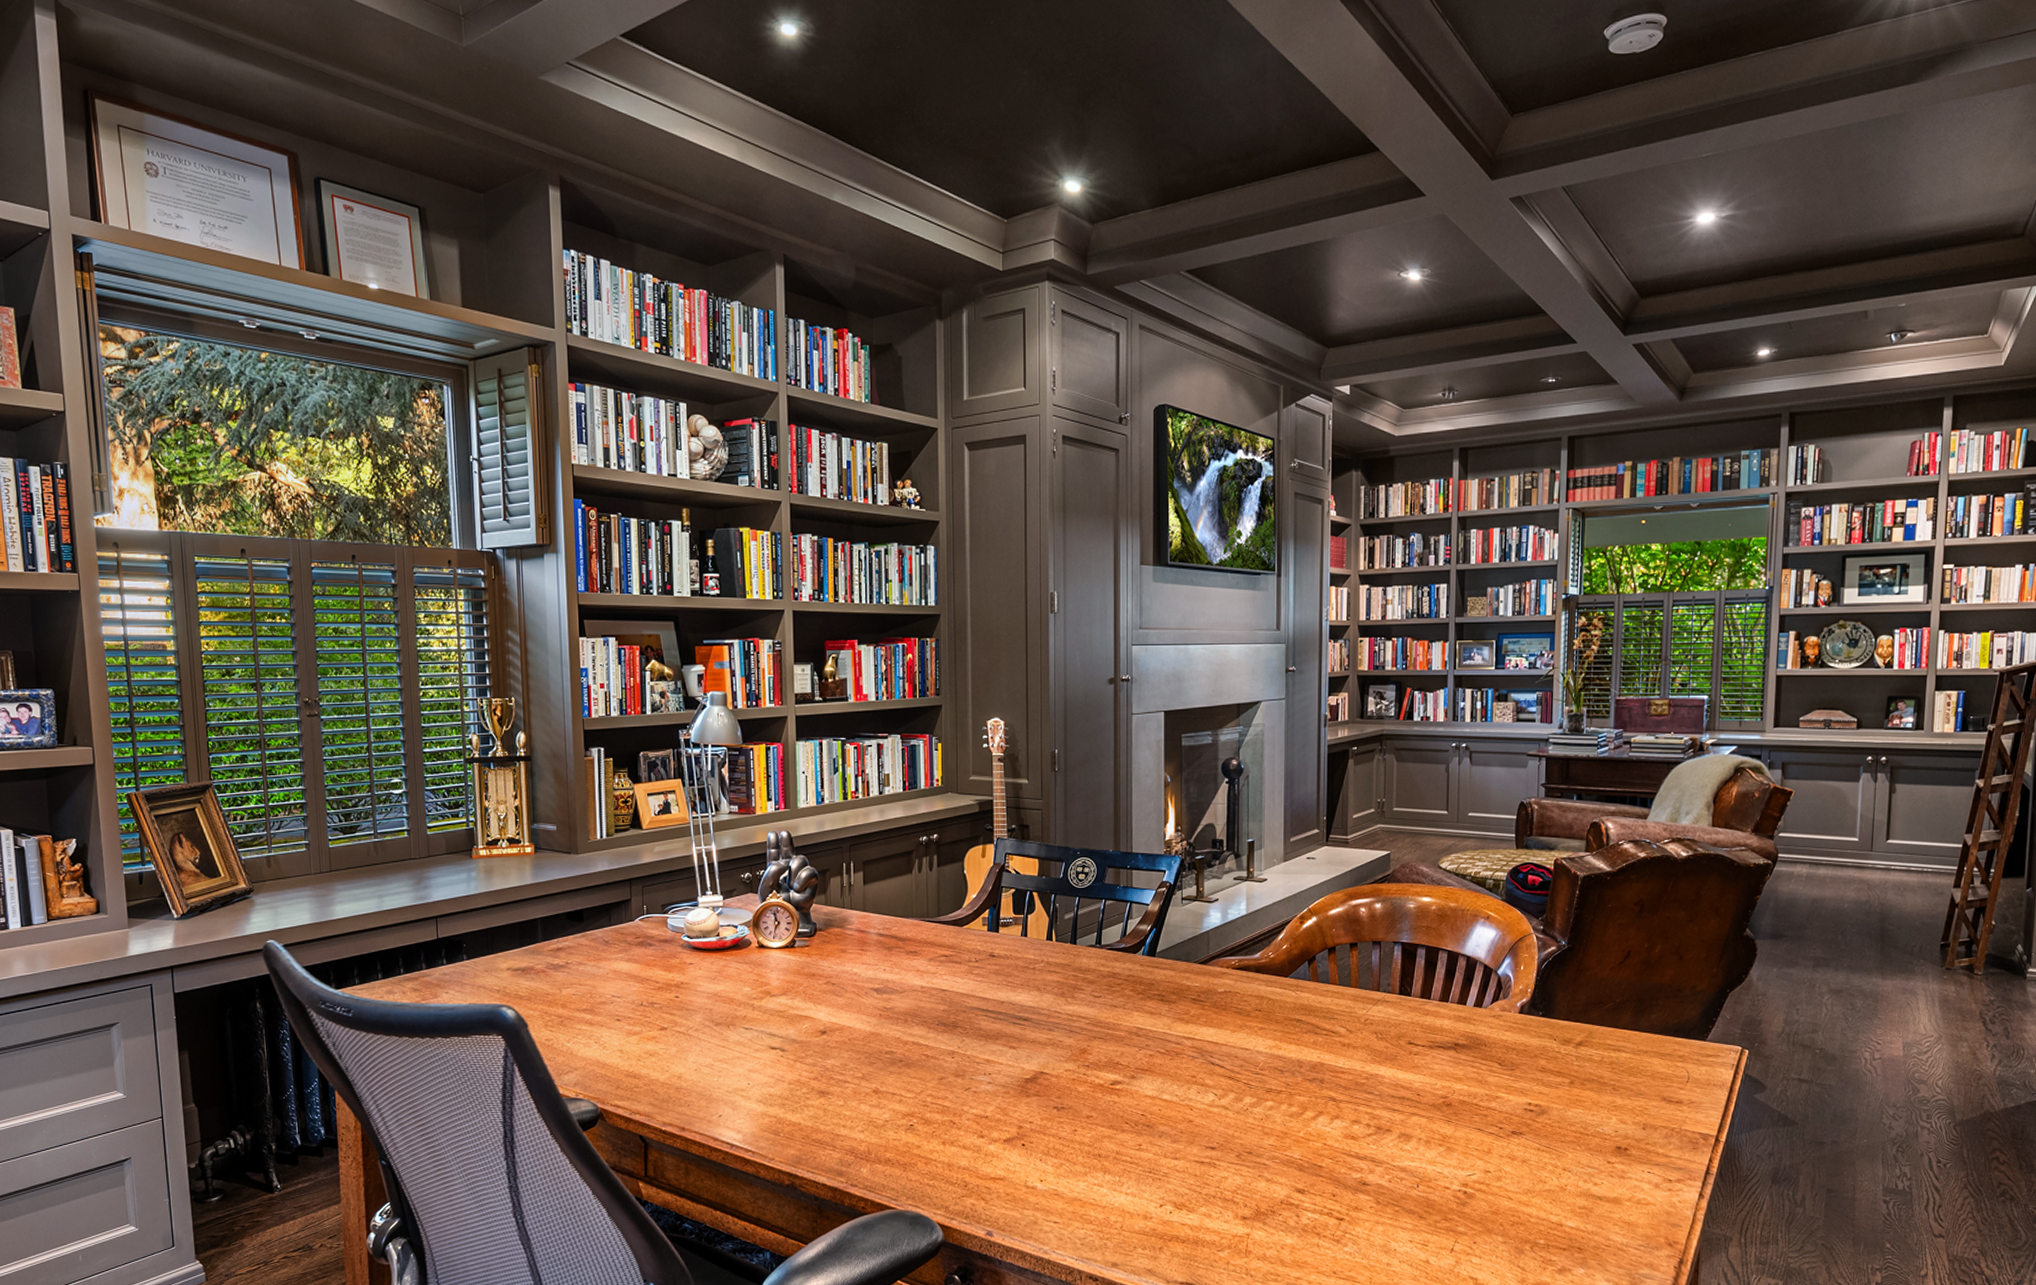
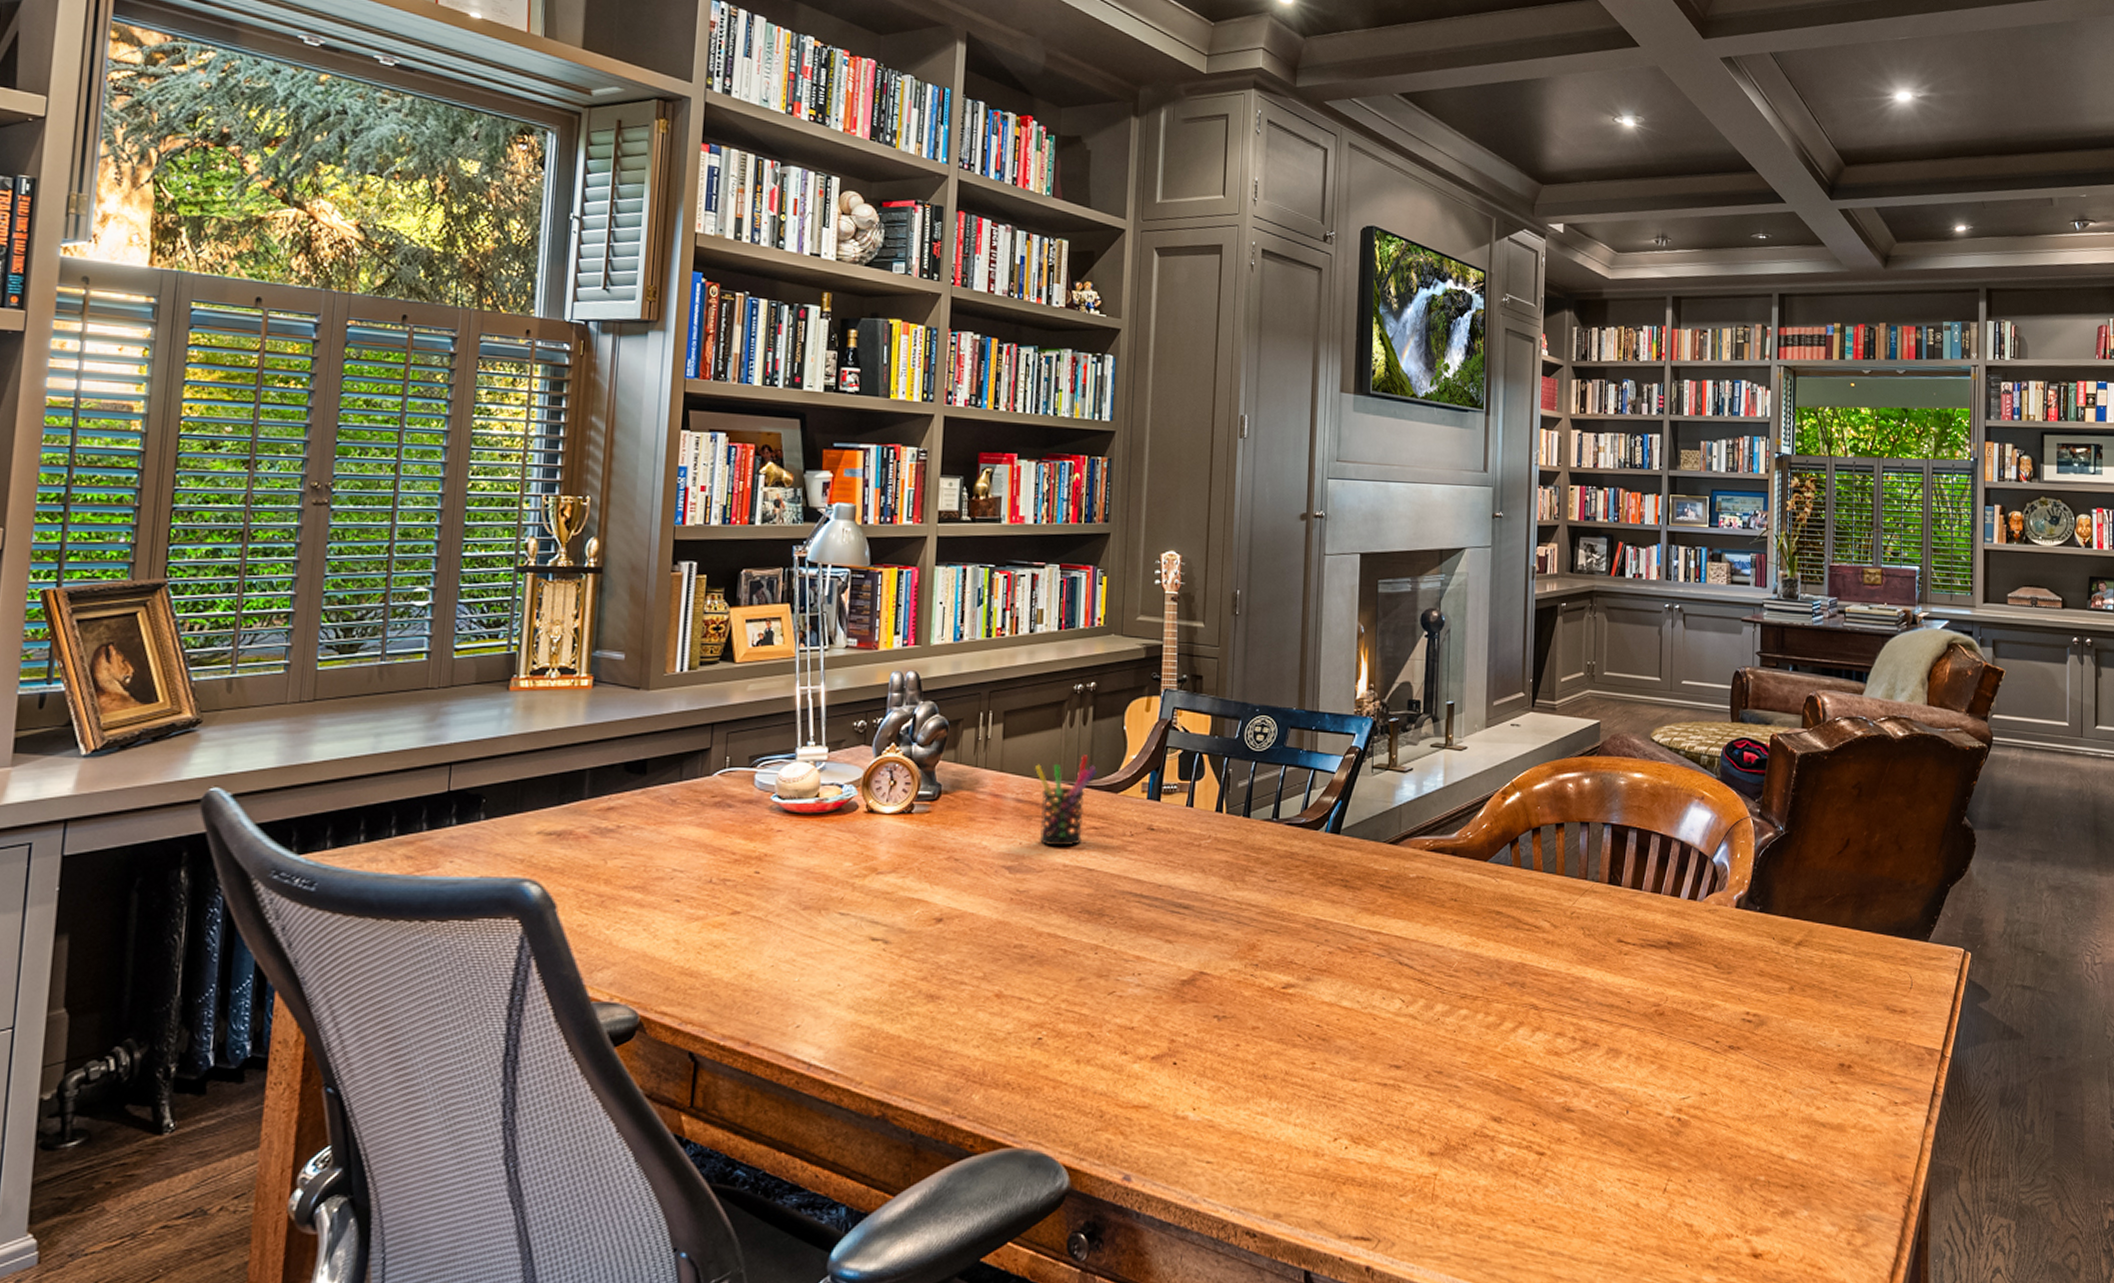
pen holder: none [892,895,944,972] -> present [1035,755,1097,847]

